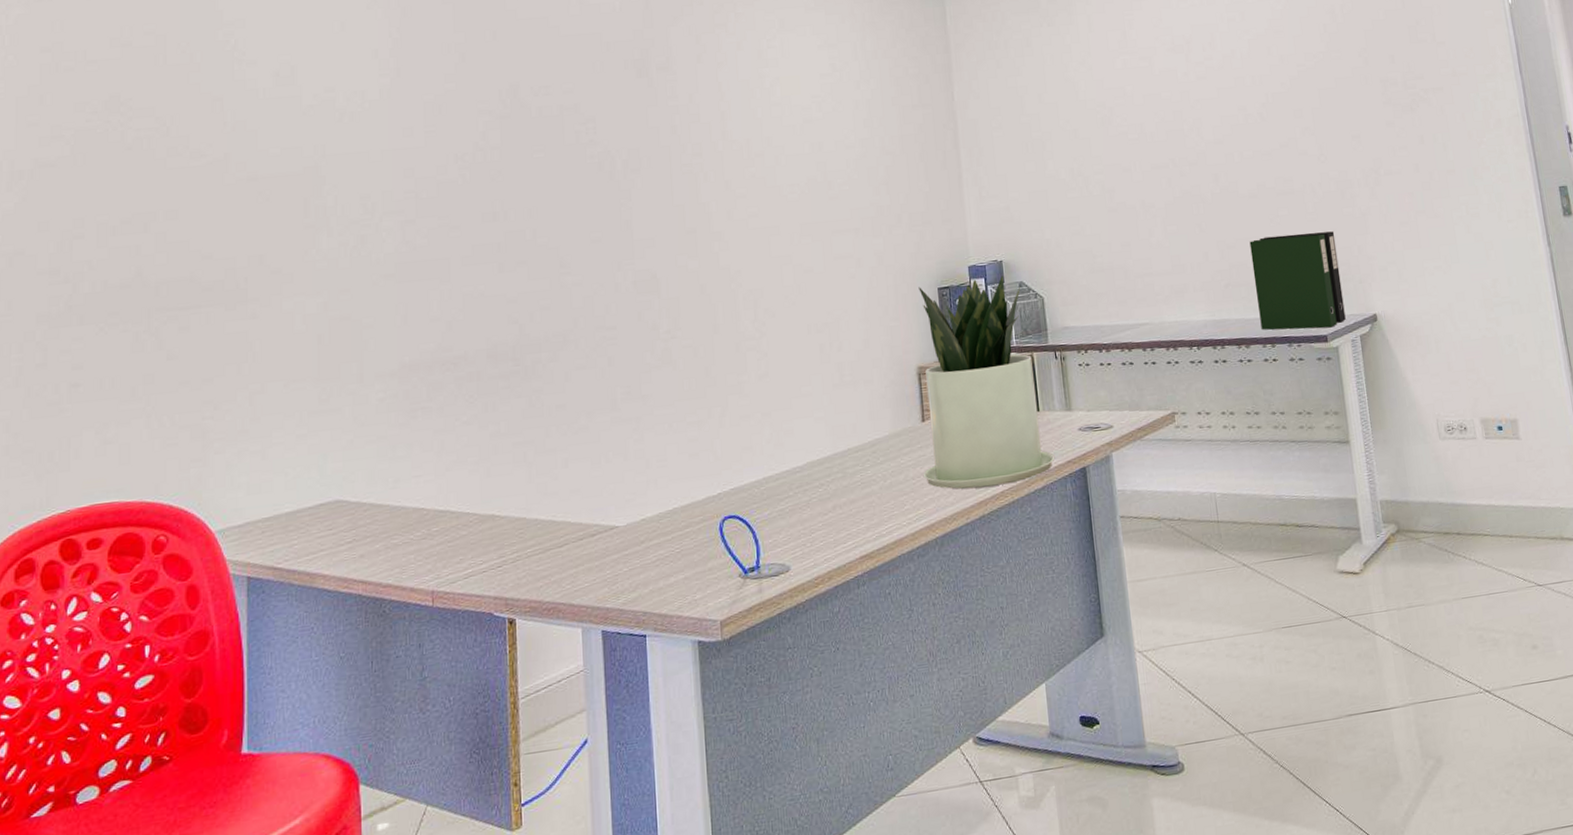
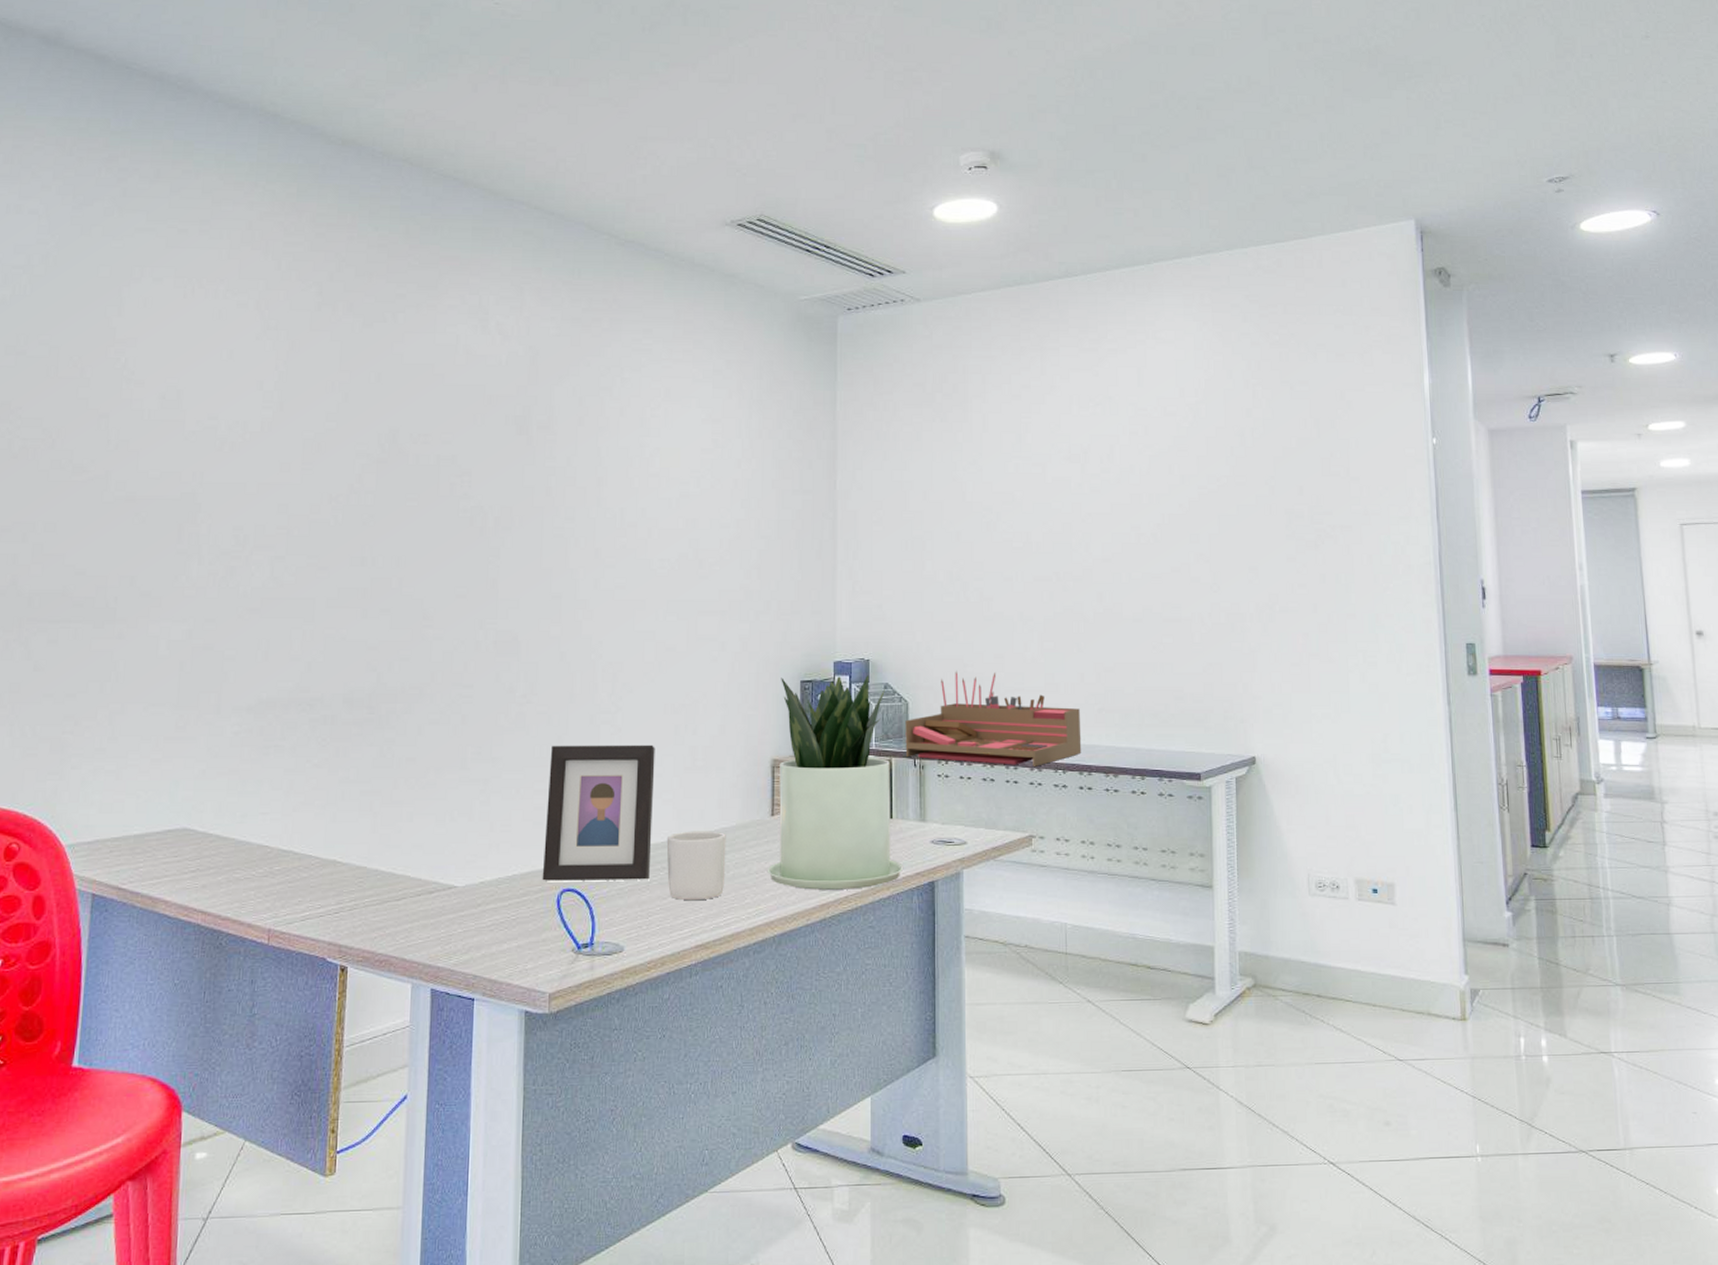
picture frame: none [699,365,809,511] -> present [542,744,655,881]
mug: none [822,442,883,514] -> present [666,831,726,901]
desk organizer: none [1042,260,1213,350] -> present [905,670,1082,766]
binder: present [1249,231,1346,330] -> none [1129,664,1223,766]

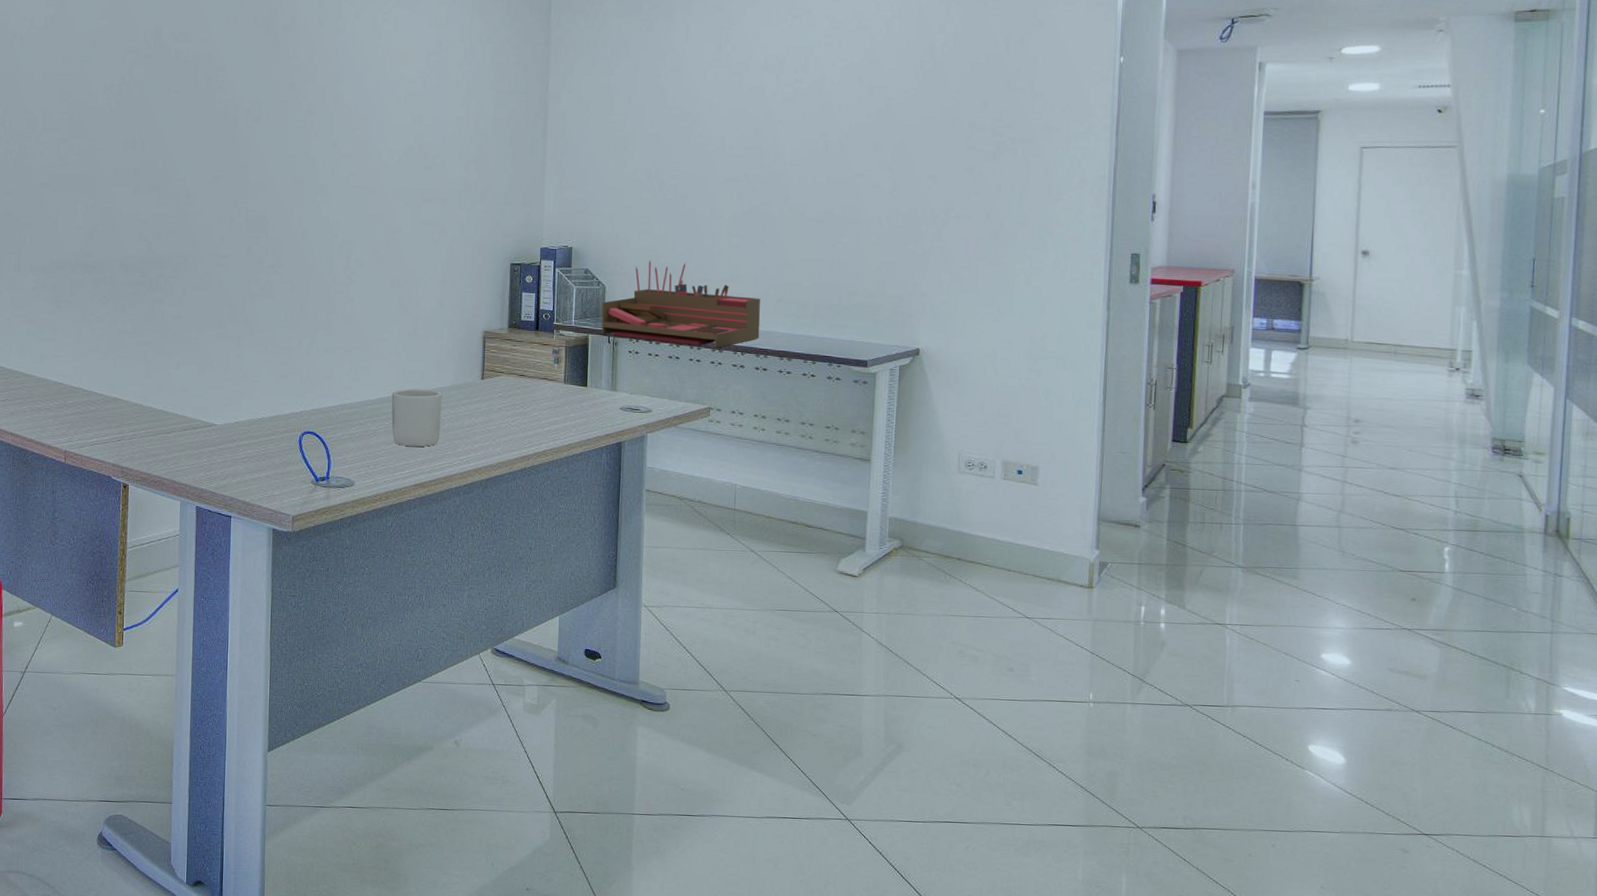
picture frame: present [542,744,655,881] -> none [286,310,383,428]
planter: present [767,675,904,890] -> none [476,260,596,445]

